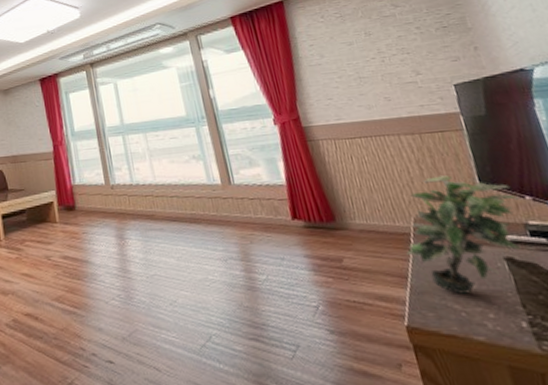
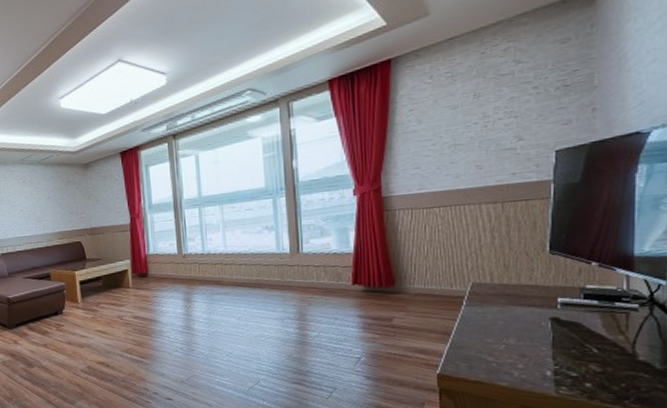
potted plant: present [406,175,522,294] -> none [455,243,584,348]

